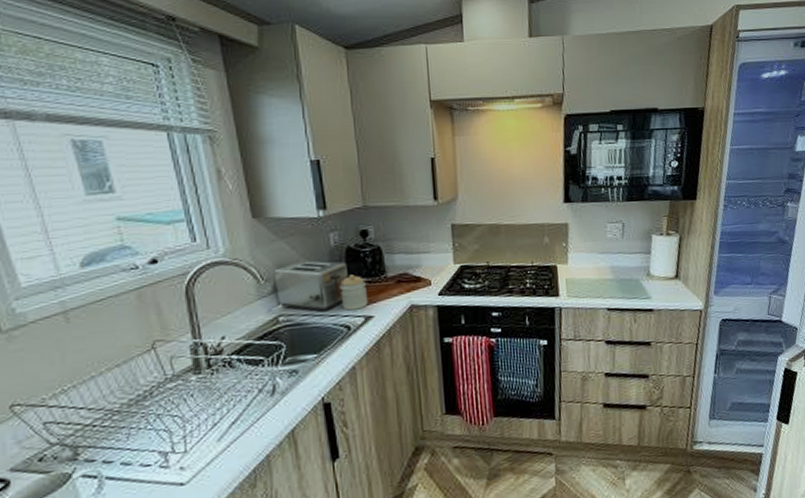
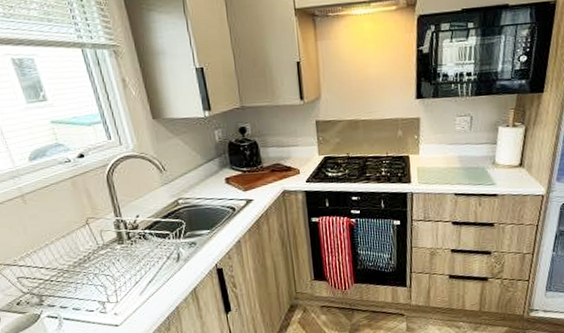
toaster: present [273,260,348,312] -> none [172,153,231,196]
jar: present [340,274,369,311] -> none [225,165,249,195]

